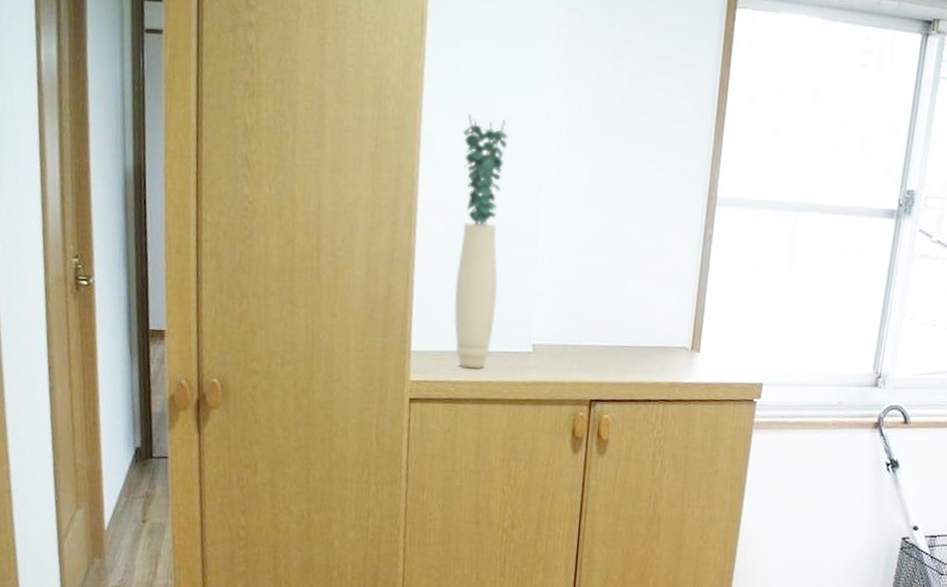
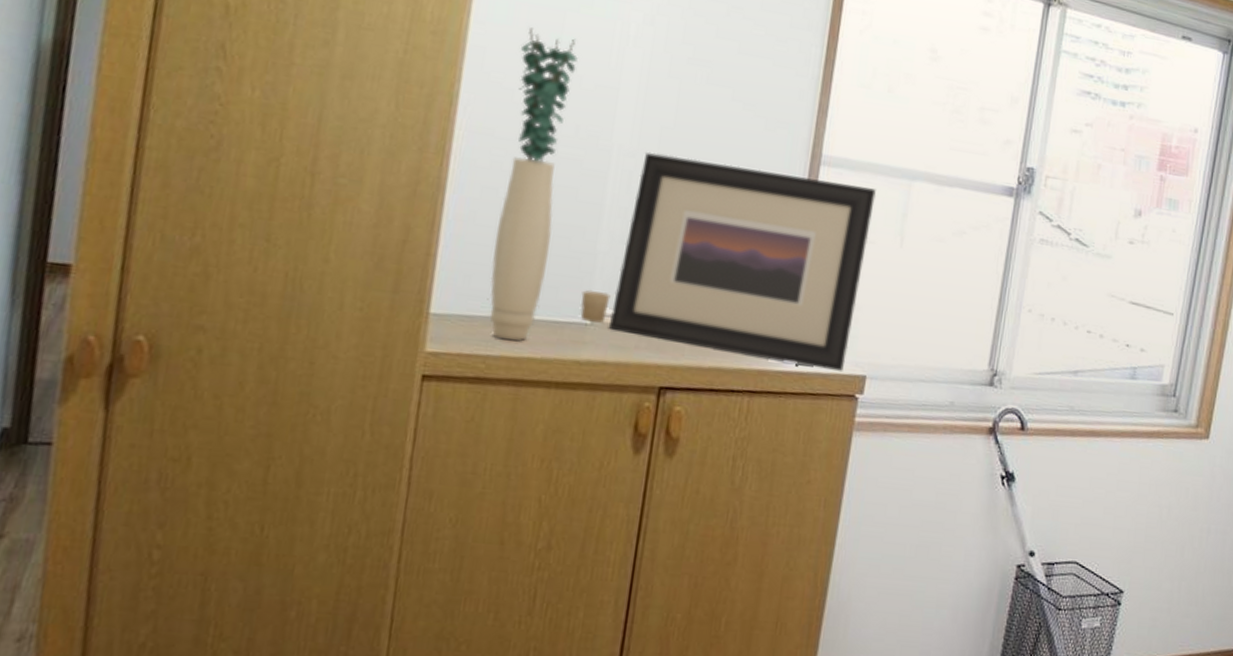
candle: none [523,325,547,351] -> present [580,289,611,323]
picture frame: none [548,208,766,381] -> present [609,151,876,373]

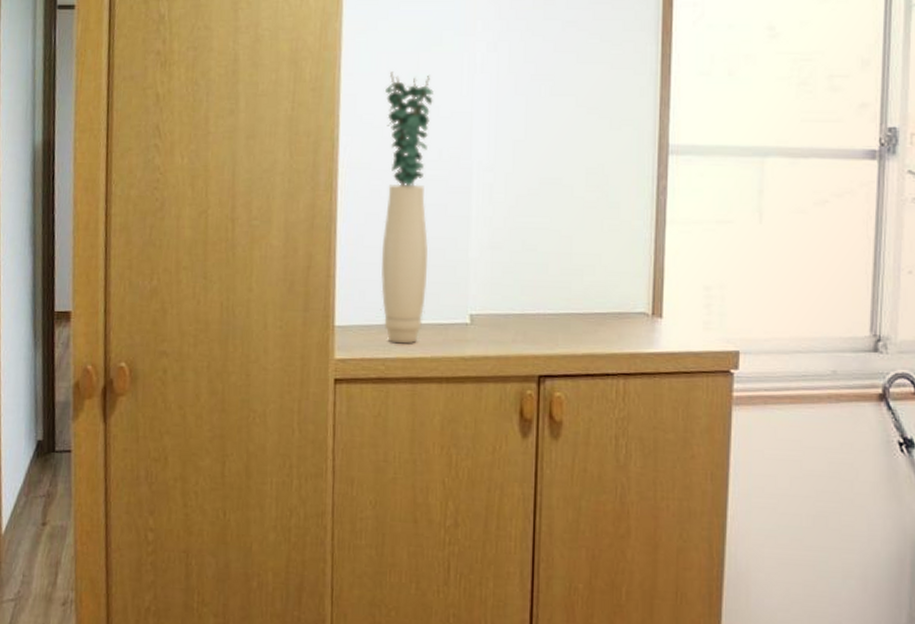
candle: present [580,289,611,323] -> none [459,293,486,322]
picture frame: present [609,151,876,373] -> none [488,164,728,350]

